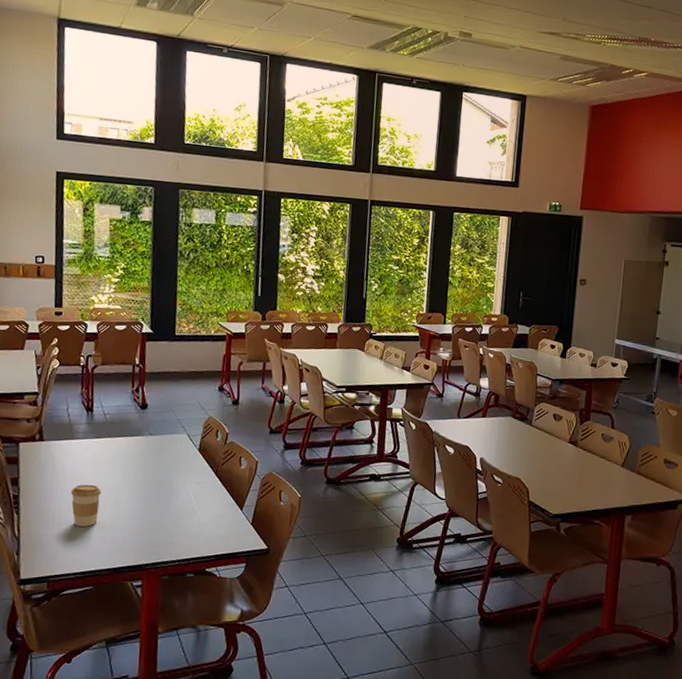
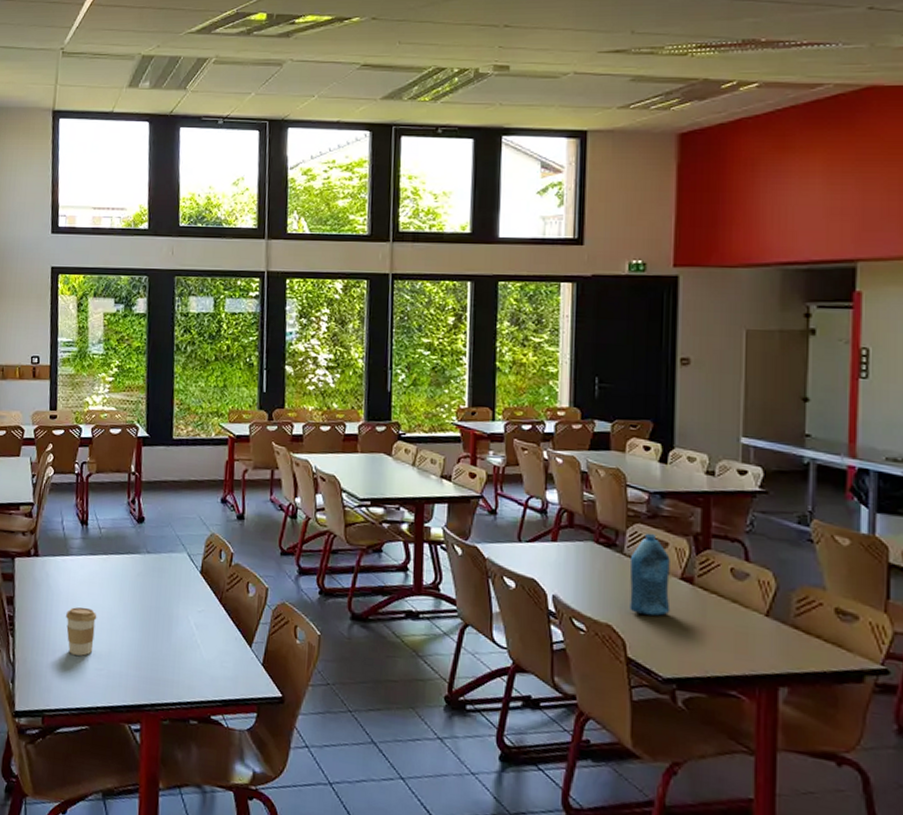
bottle: none [533,409,563,471] -> present [629,533,671,617]

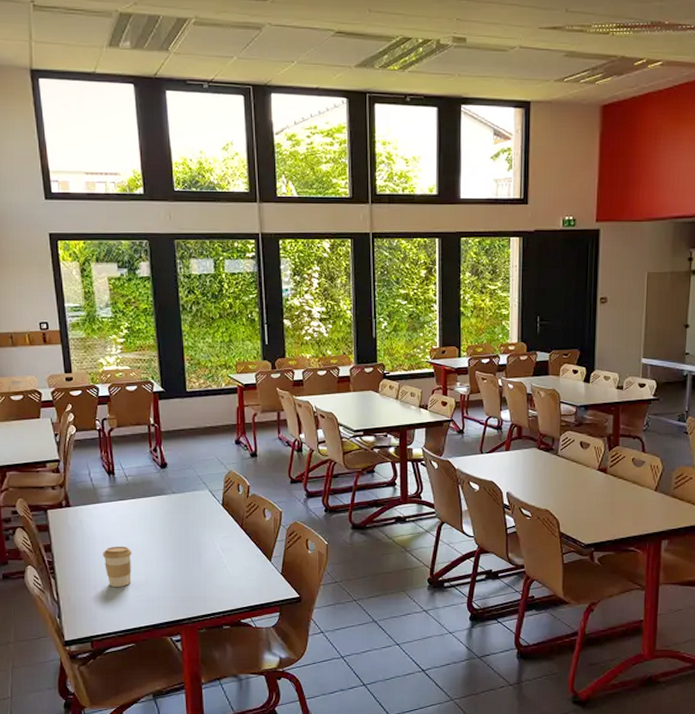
bottle: present [629,533,671,617] -> none [562,437,591,500]

